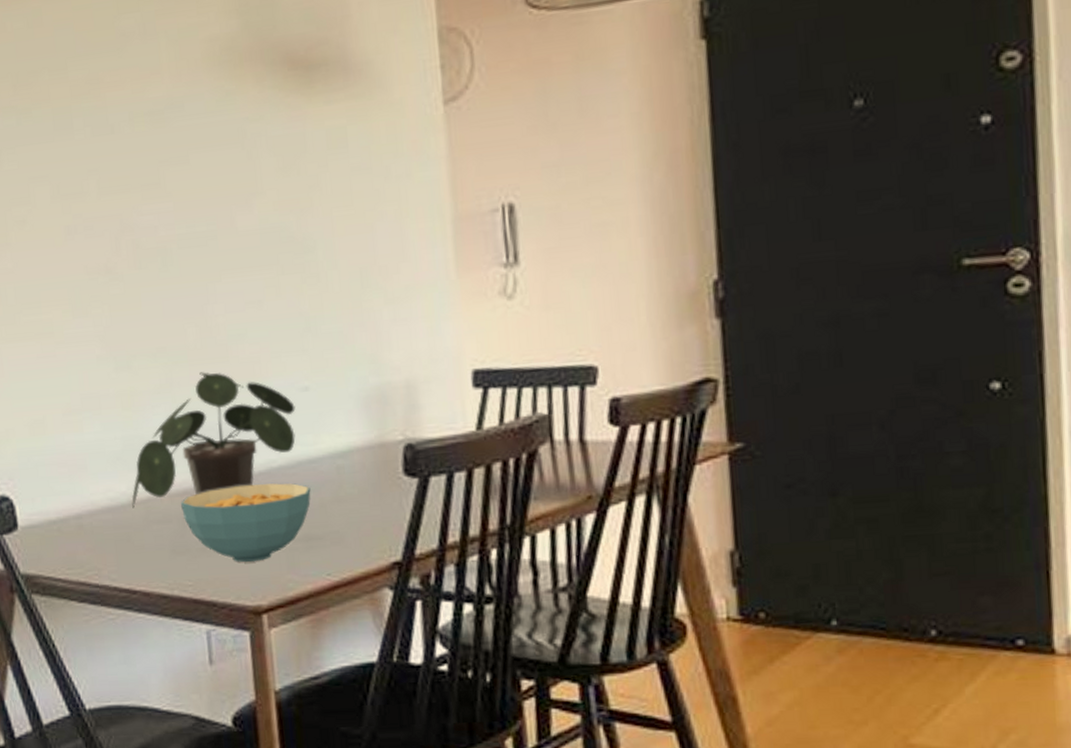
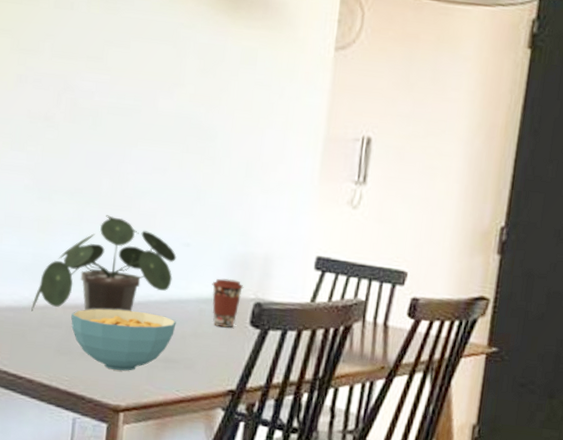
coffee cup: none [345,420,387,484] -> present [212,278,244,328]

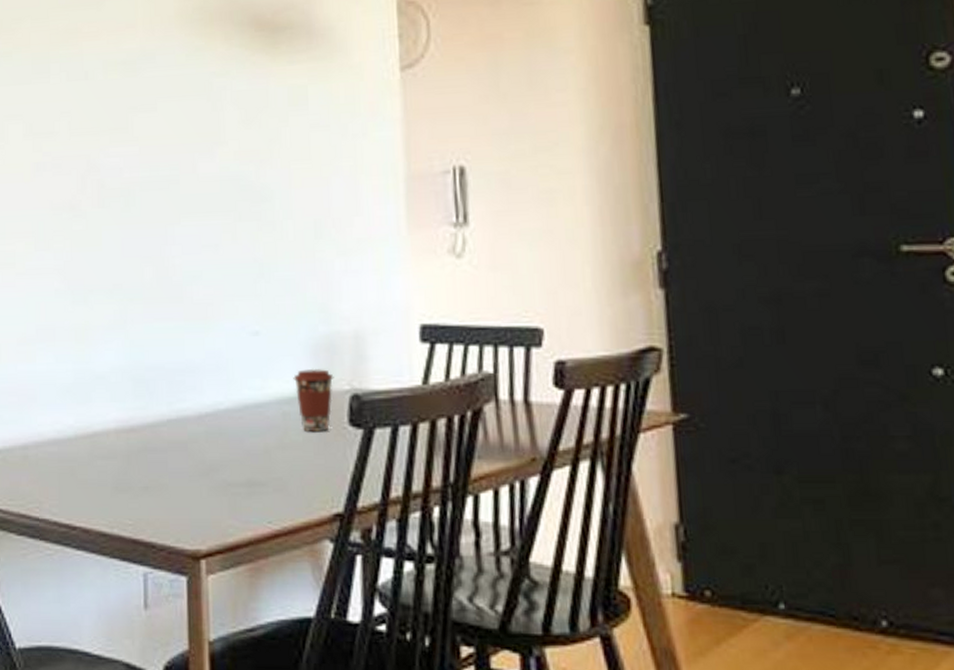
potted plant: present [31,215,177,312] -> none [78,310,245,442]
cereal bowl: present [71,308,176,371] -> none [127,426,256,505]

